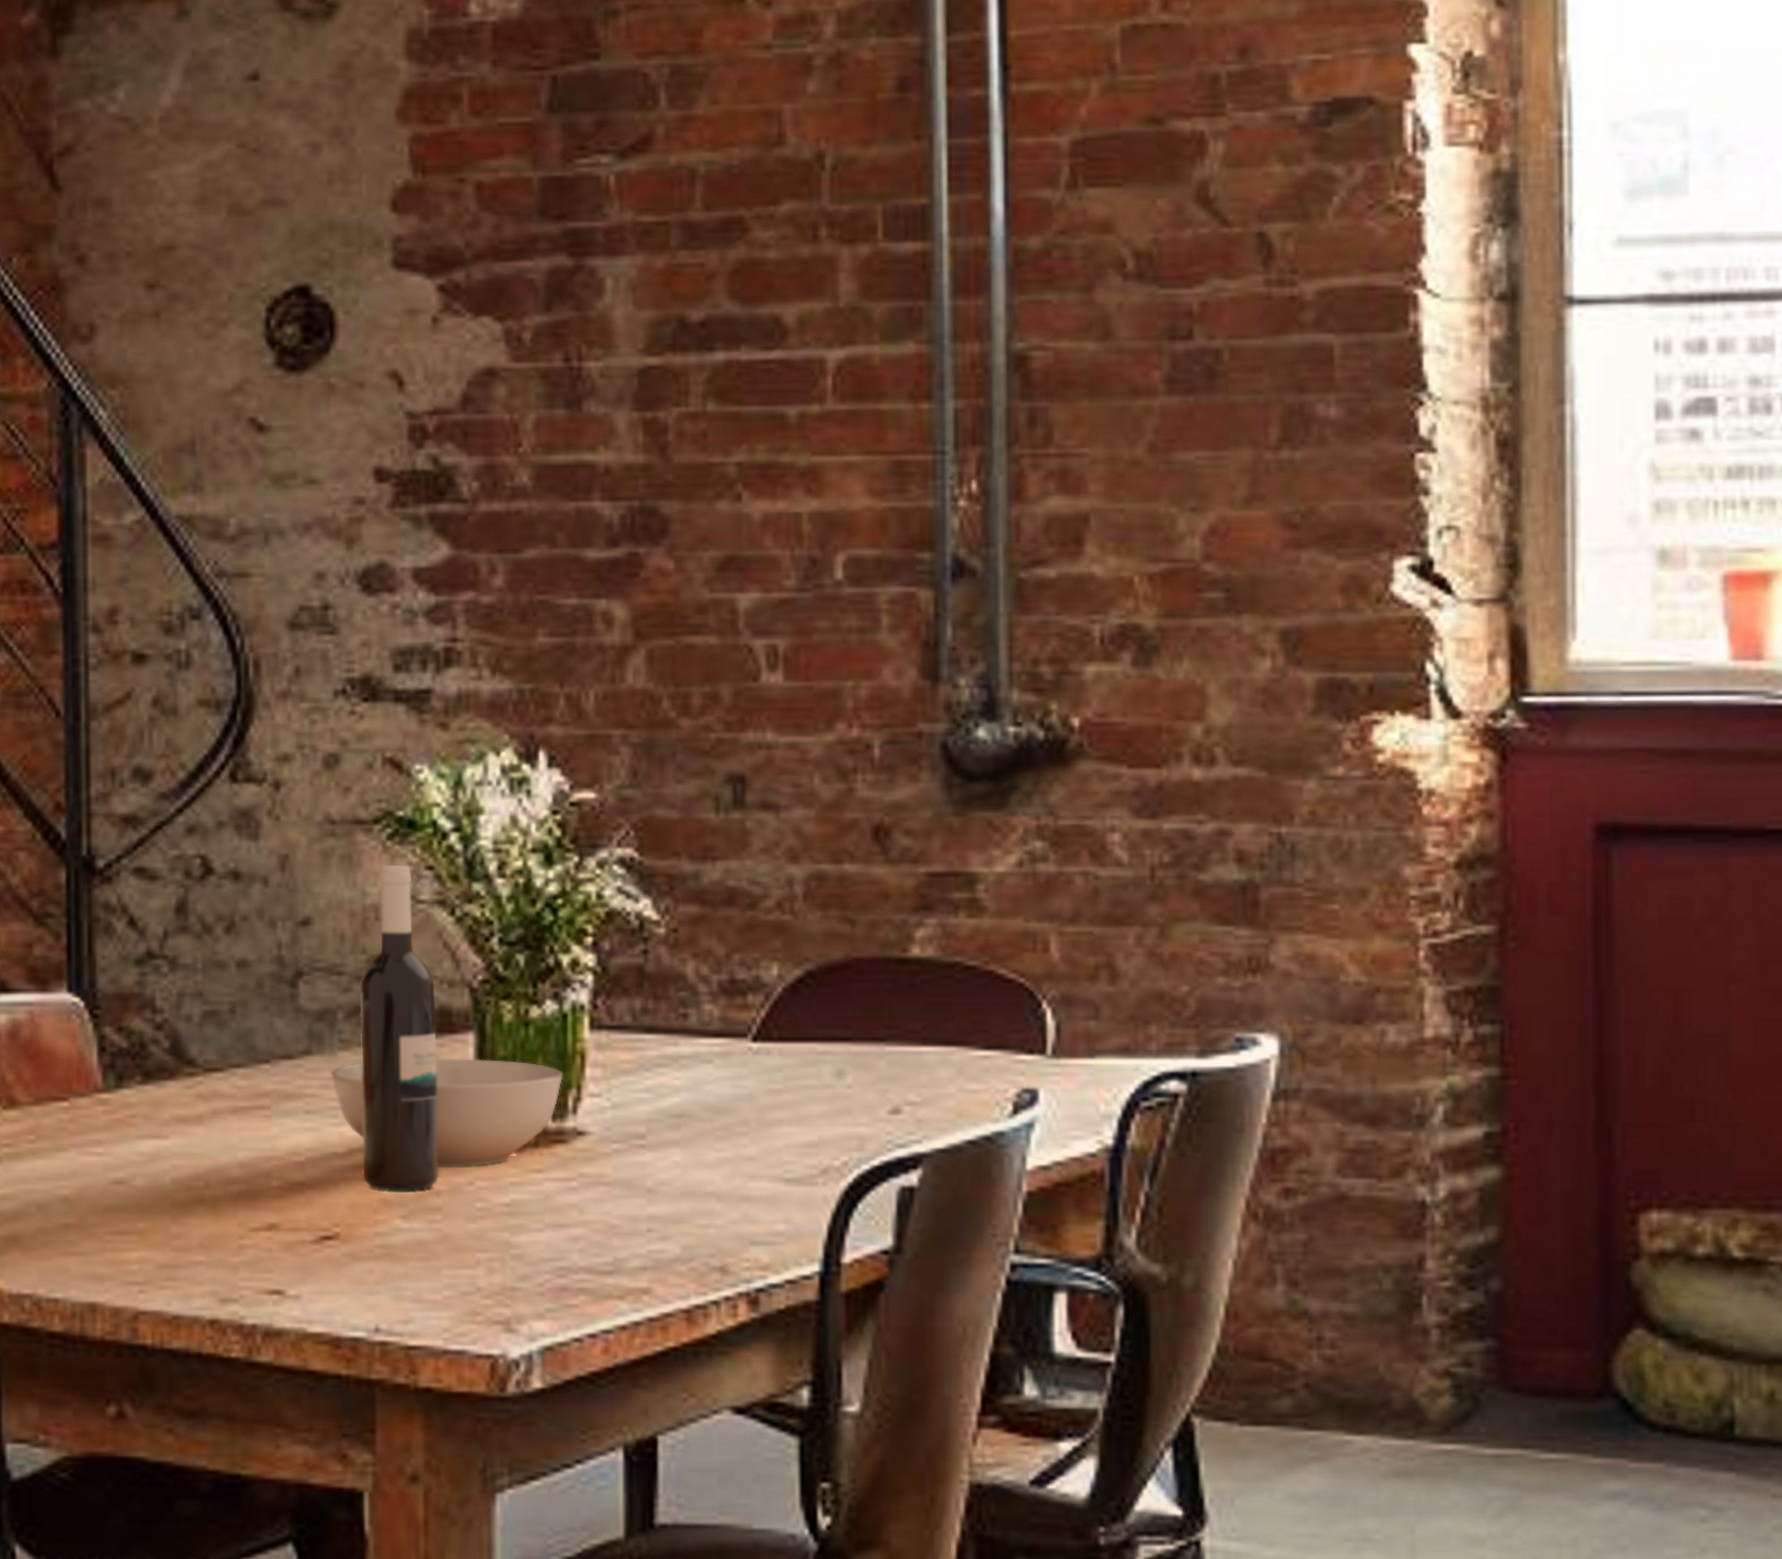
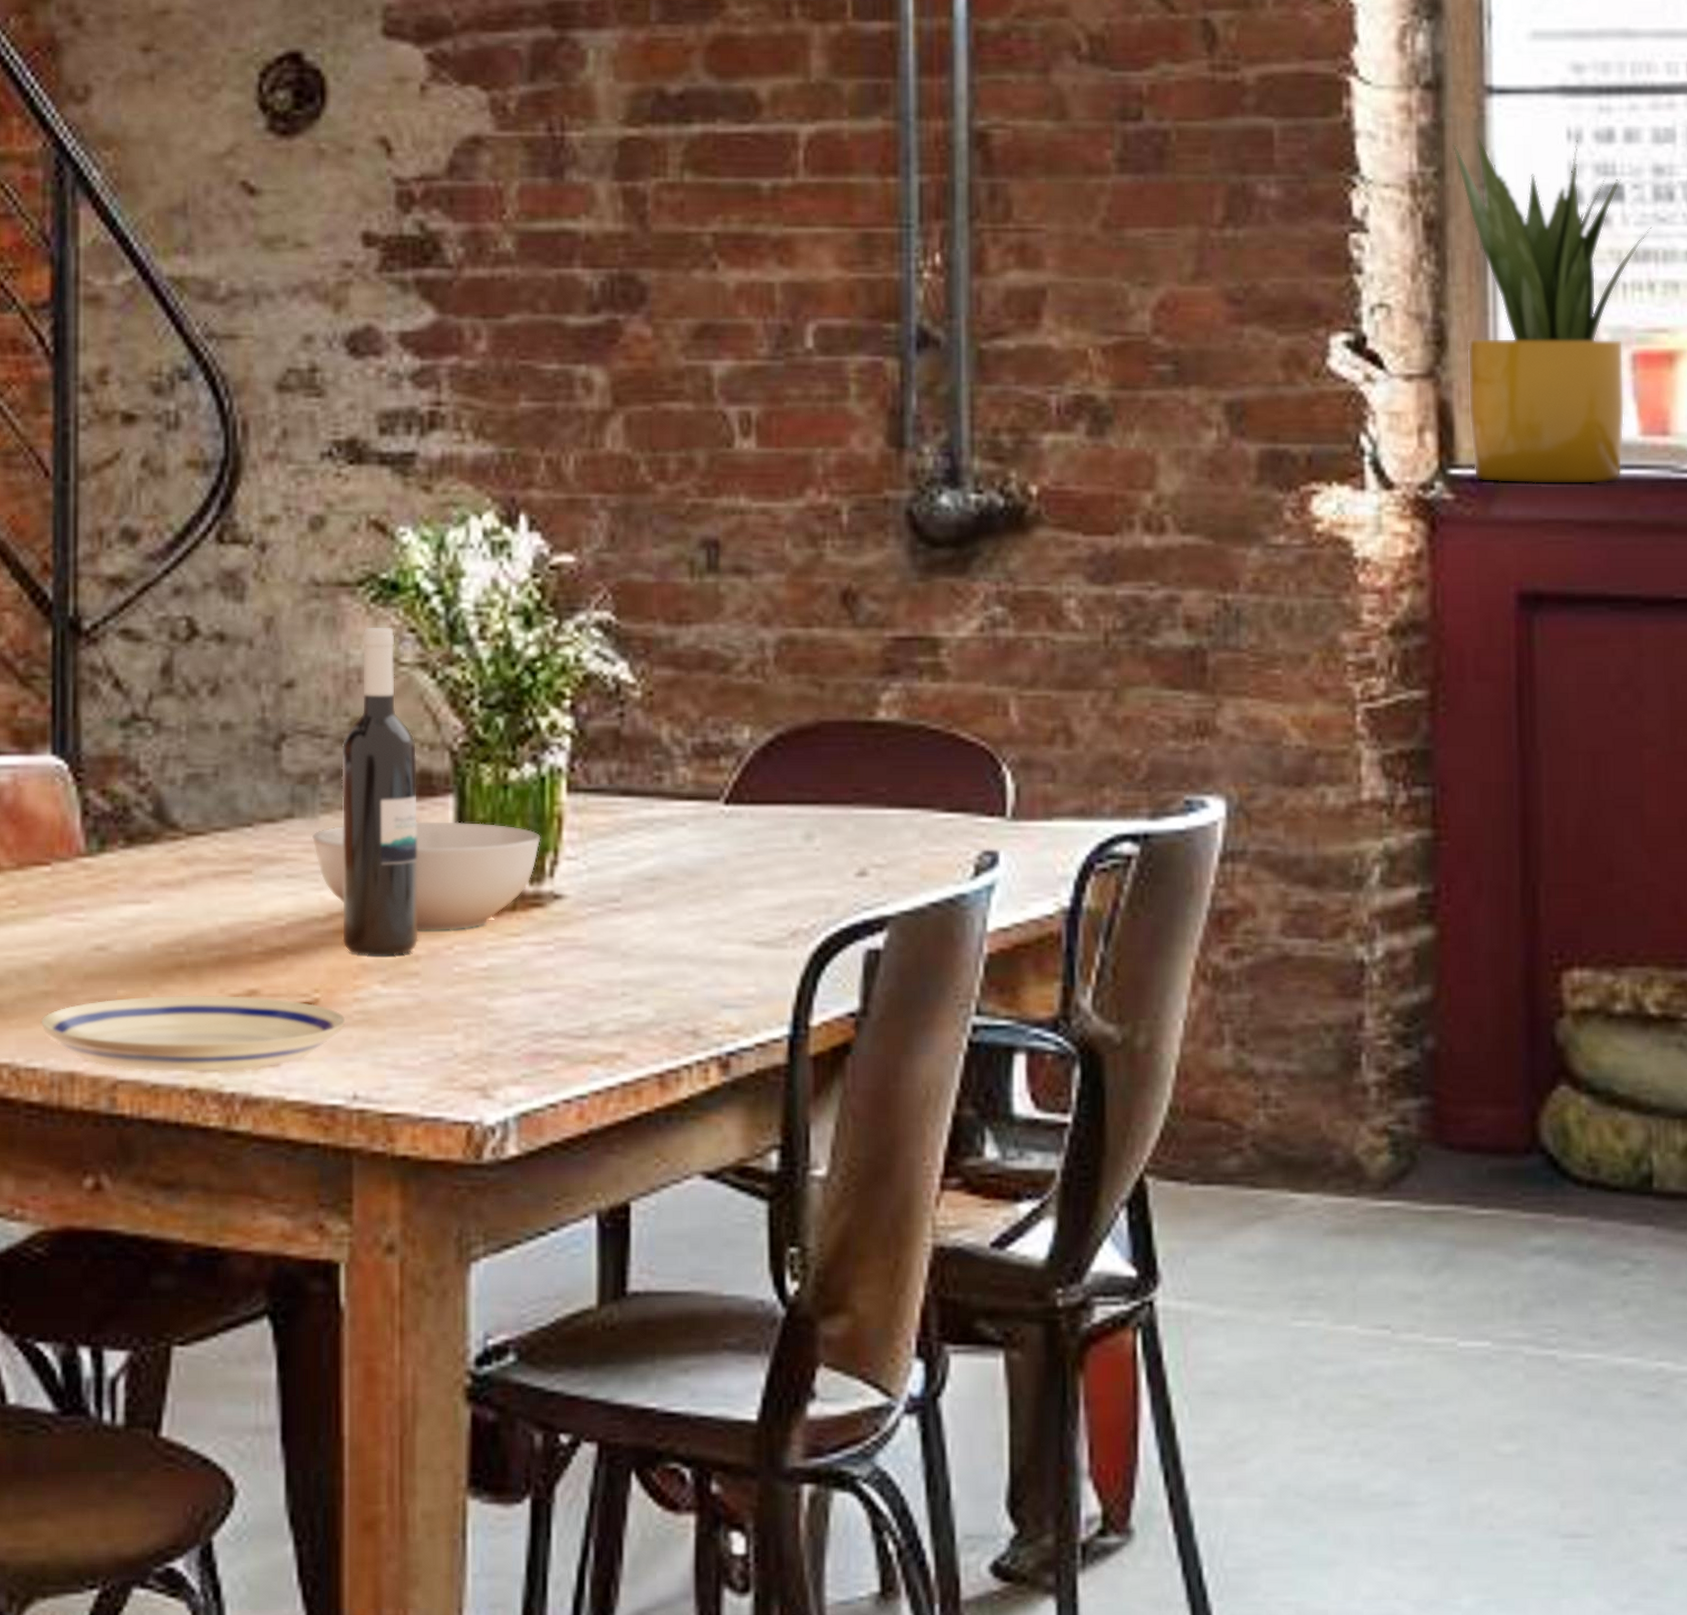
plate: none [61,1228,367,1304] -> present [40,995,346,1072]
planter: none [1529,345,1748,712] -> present [1453,134,1653,485]

